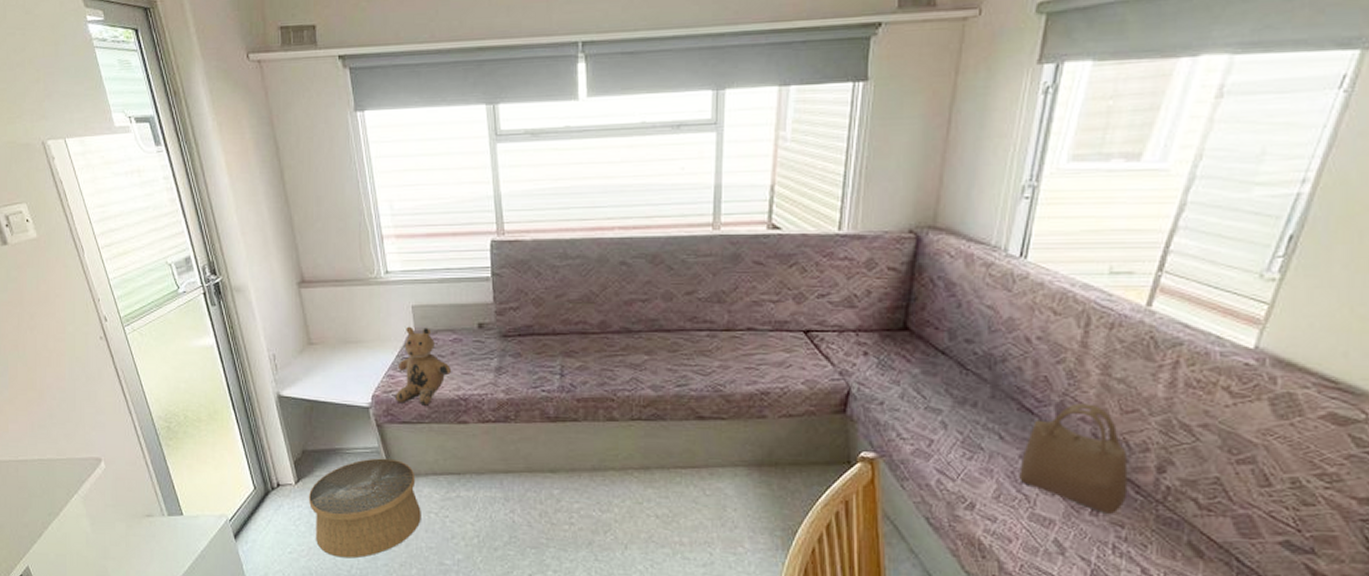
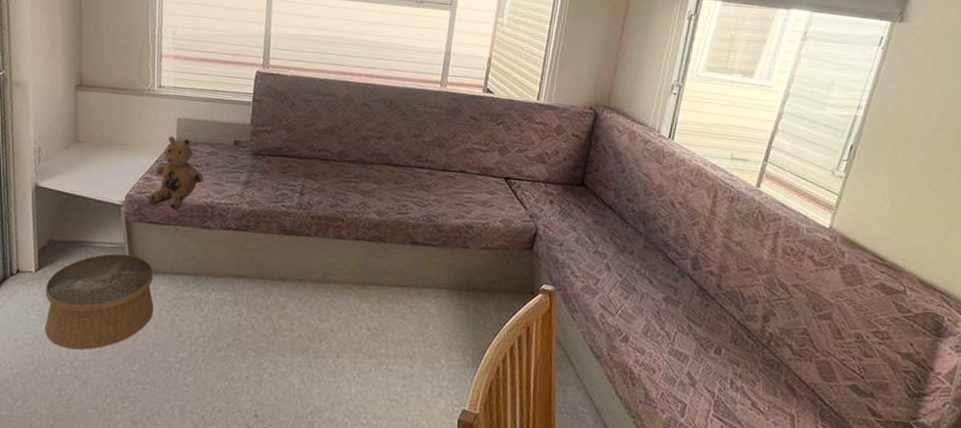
handbag: present [1019,403,1128,515] -> none [663,259,743,355]

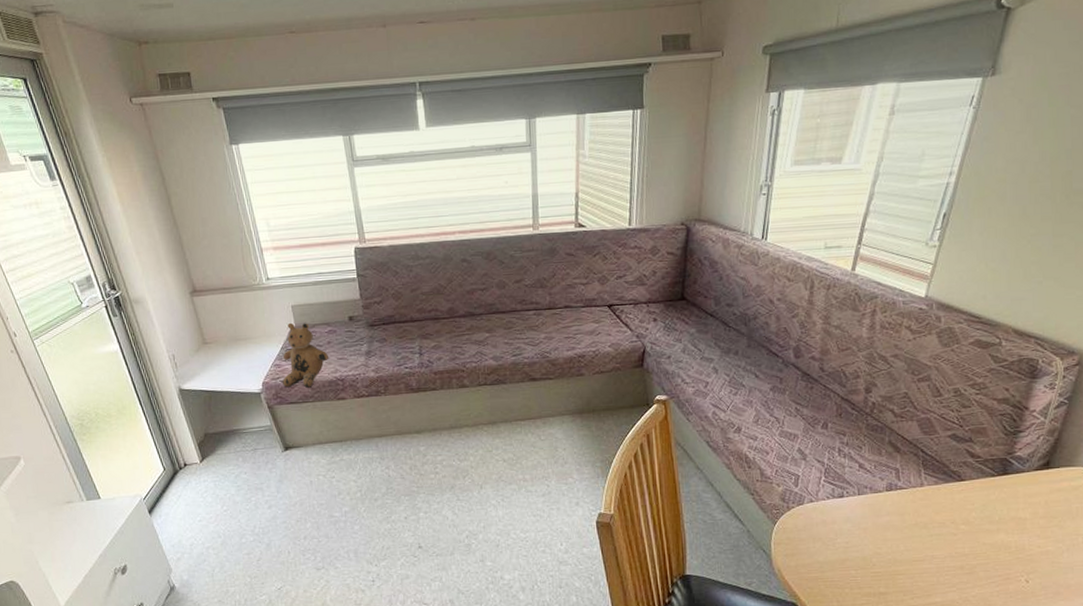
woven basket: present [44,253,154,350] -> none [212,434,312,520]

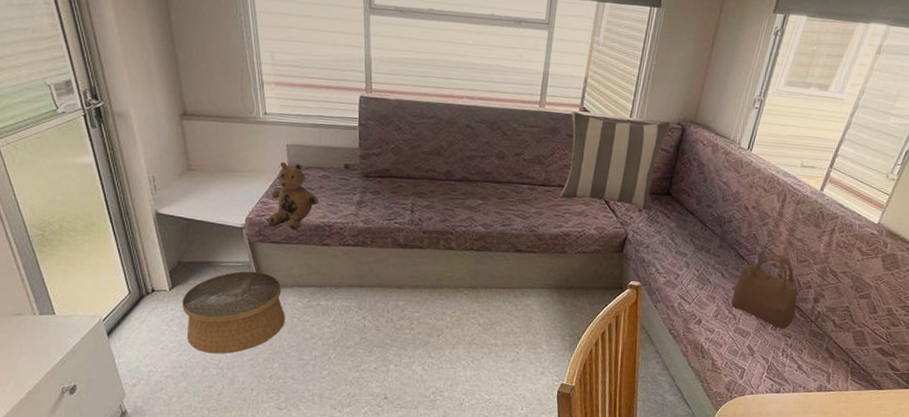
woven basket: none [212,434,312,520] -> present [181,271,285,354]
pillow: none [567,224,674,320] -> present [560,111,671,211]
handbag: none [771,346,847,427] -> present [731,254,798,330]

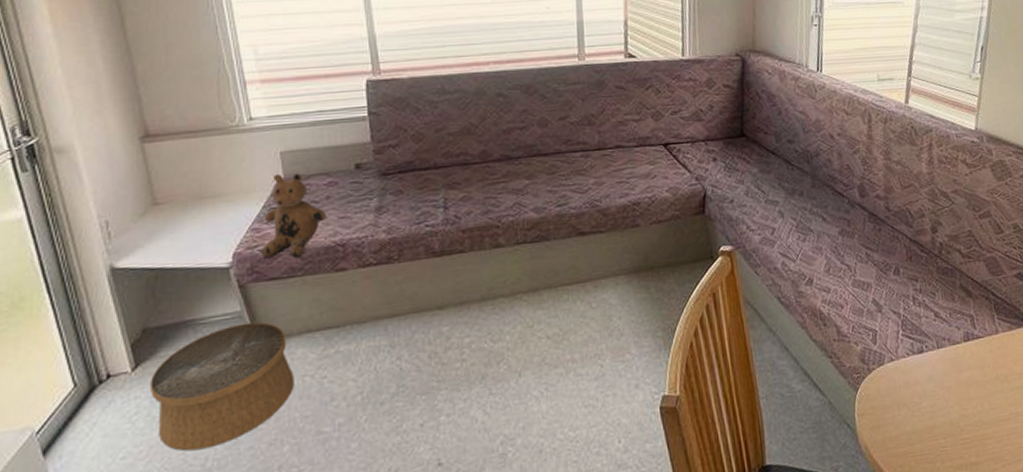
pillow: present [560,111,671,211] -> none [616,55,729,162]
handbag: present [731,254,798,330] -> none [840,183,916,273]

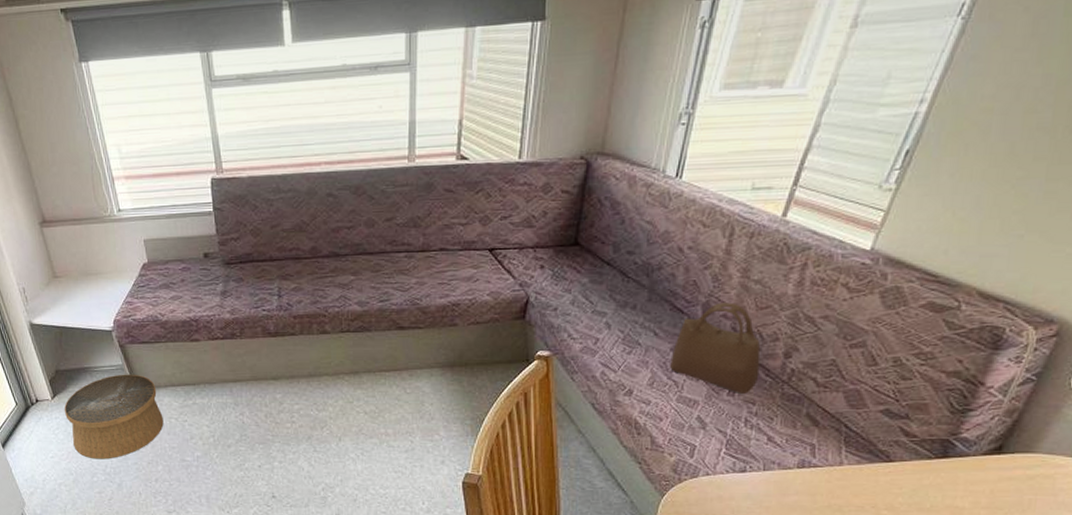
teddy bear: present [260,173,327,259] -> none [133,258,183,327]
handbag: none [840,183,916,273] -> present [670,302,761,395]

